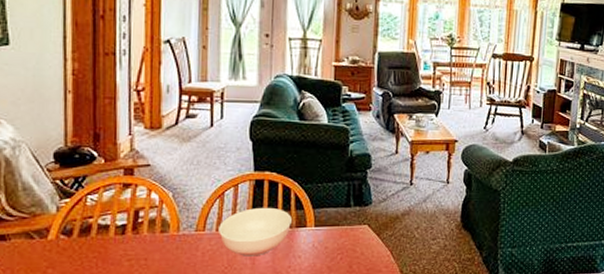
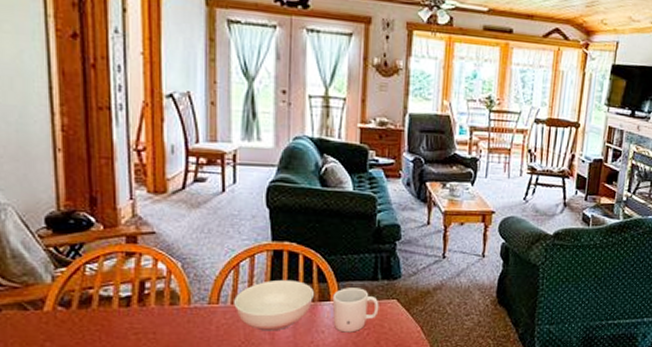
mug: none [308,214,352,257] -> present [332,288,379,333]

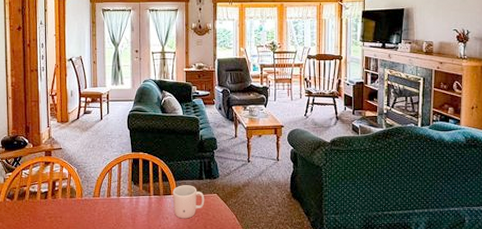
bowl: present [234,279,314,331] -> none [109,179,160,217]

